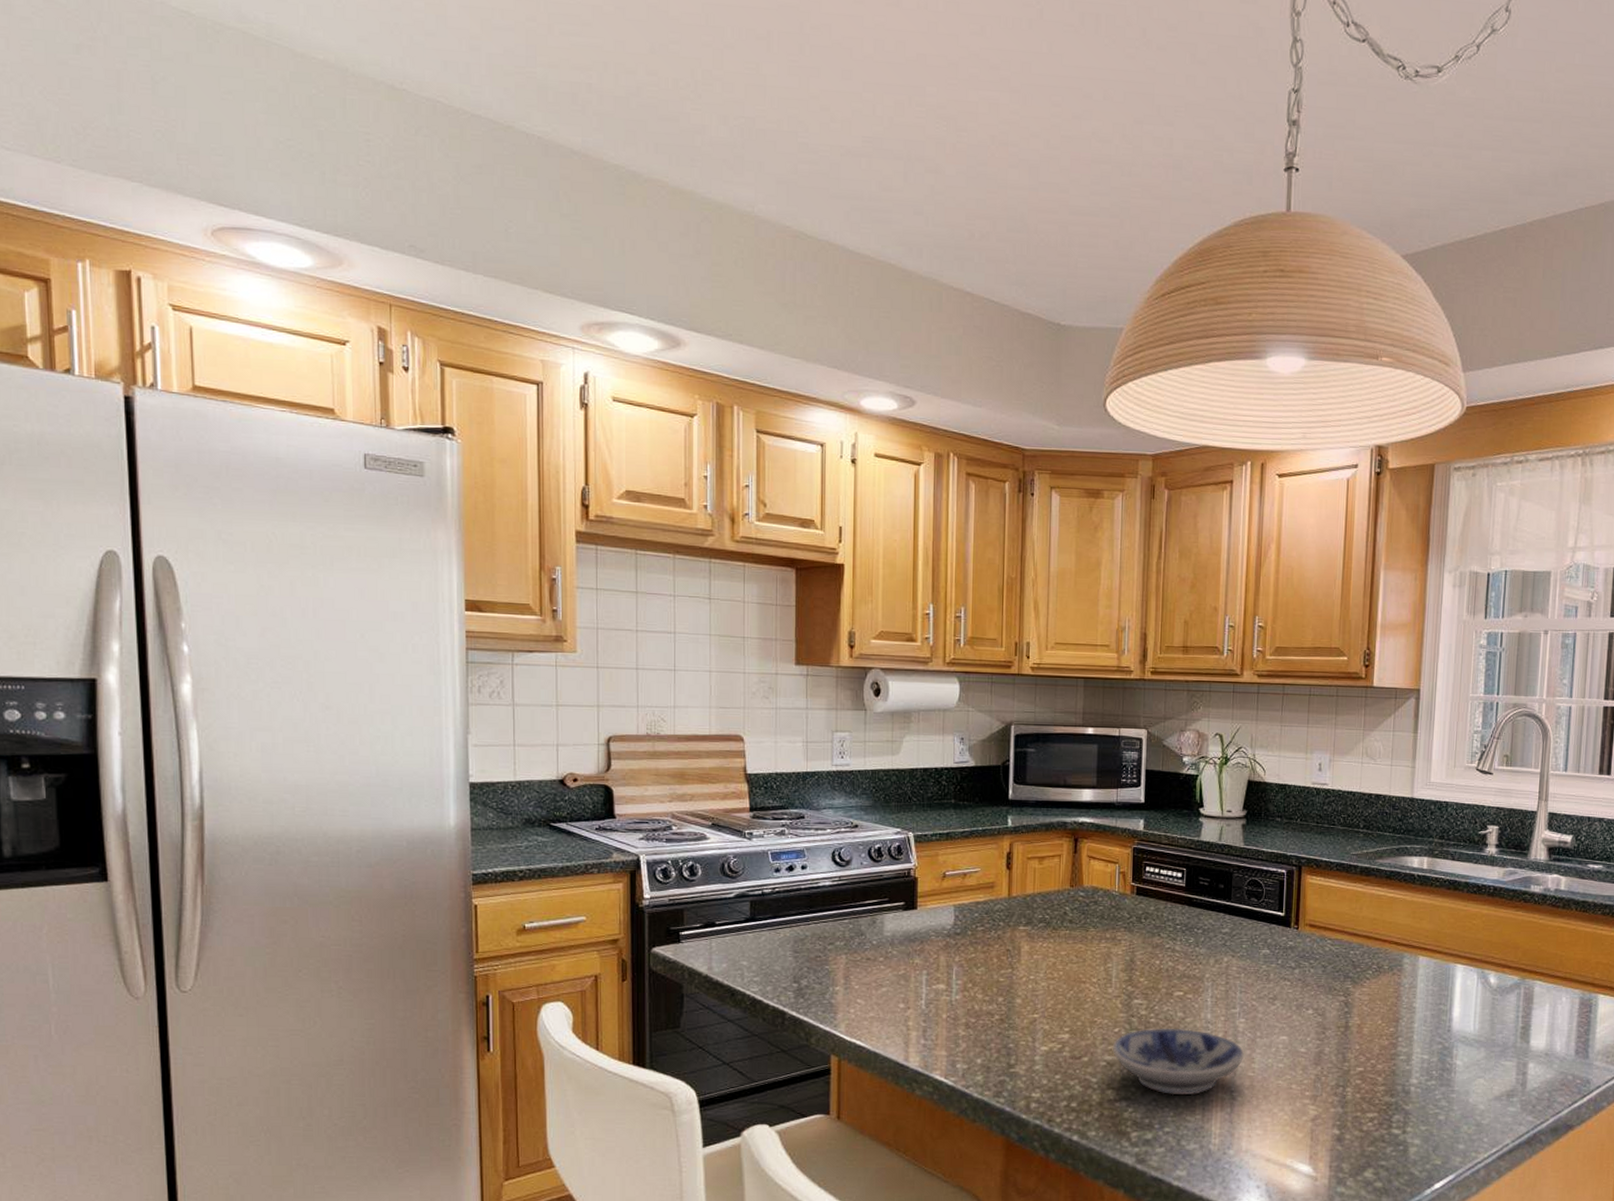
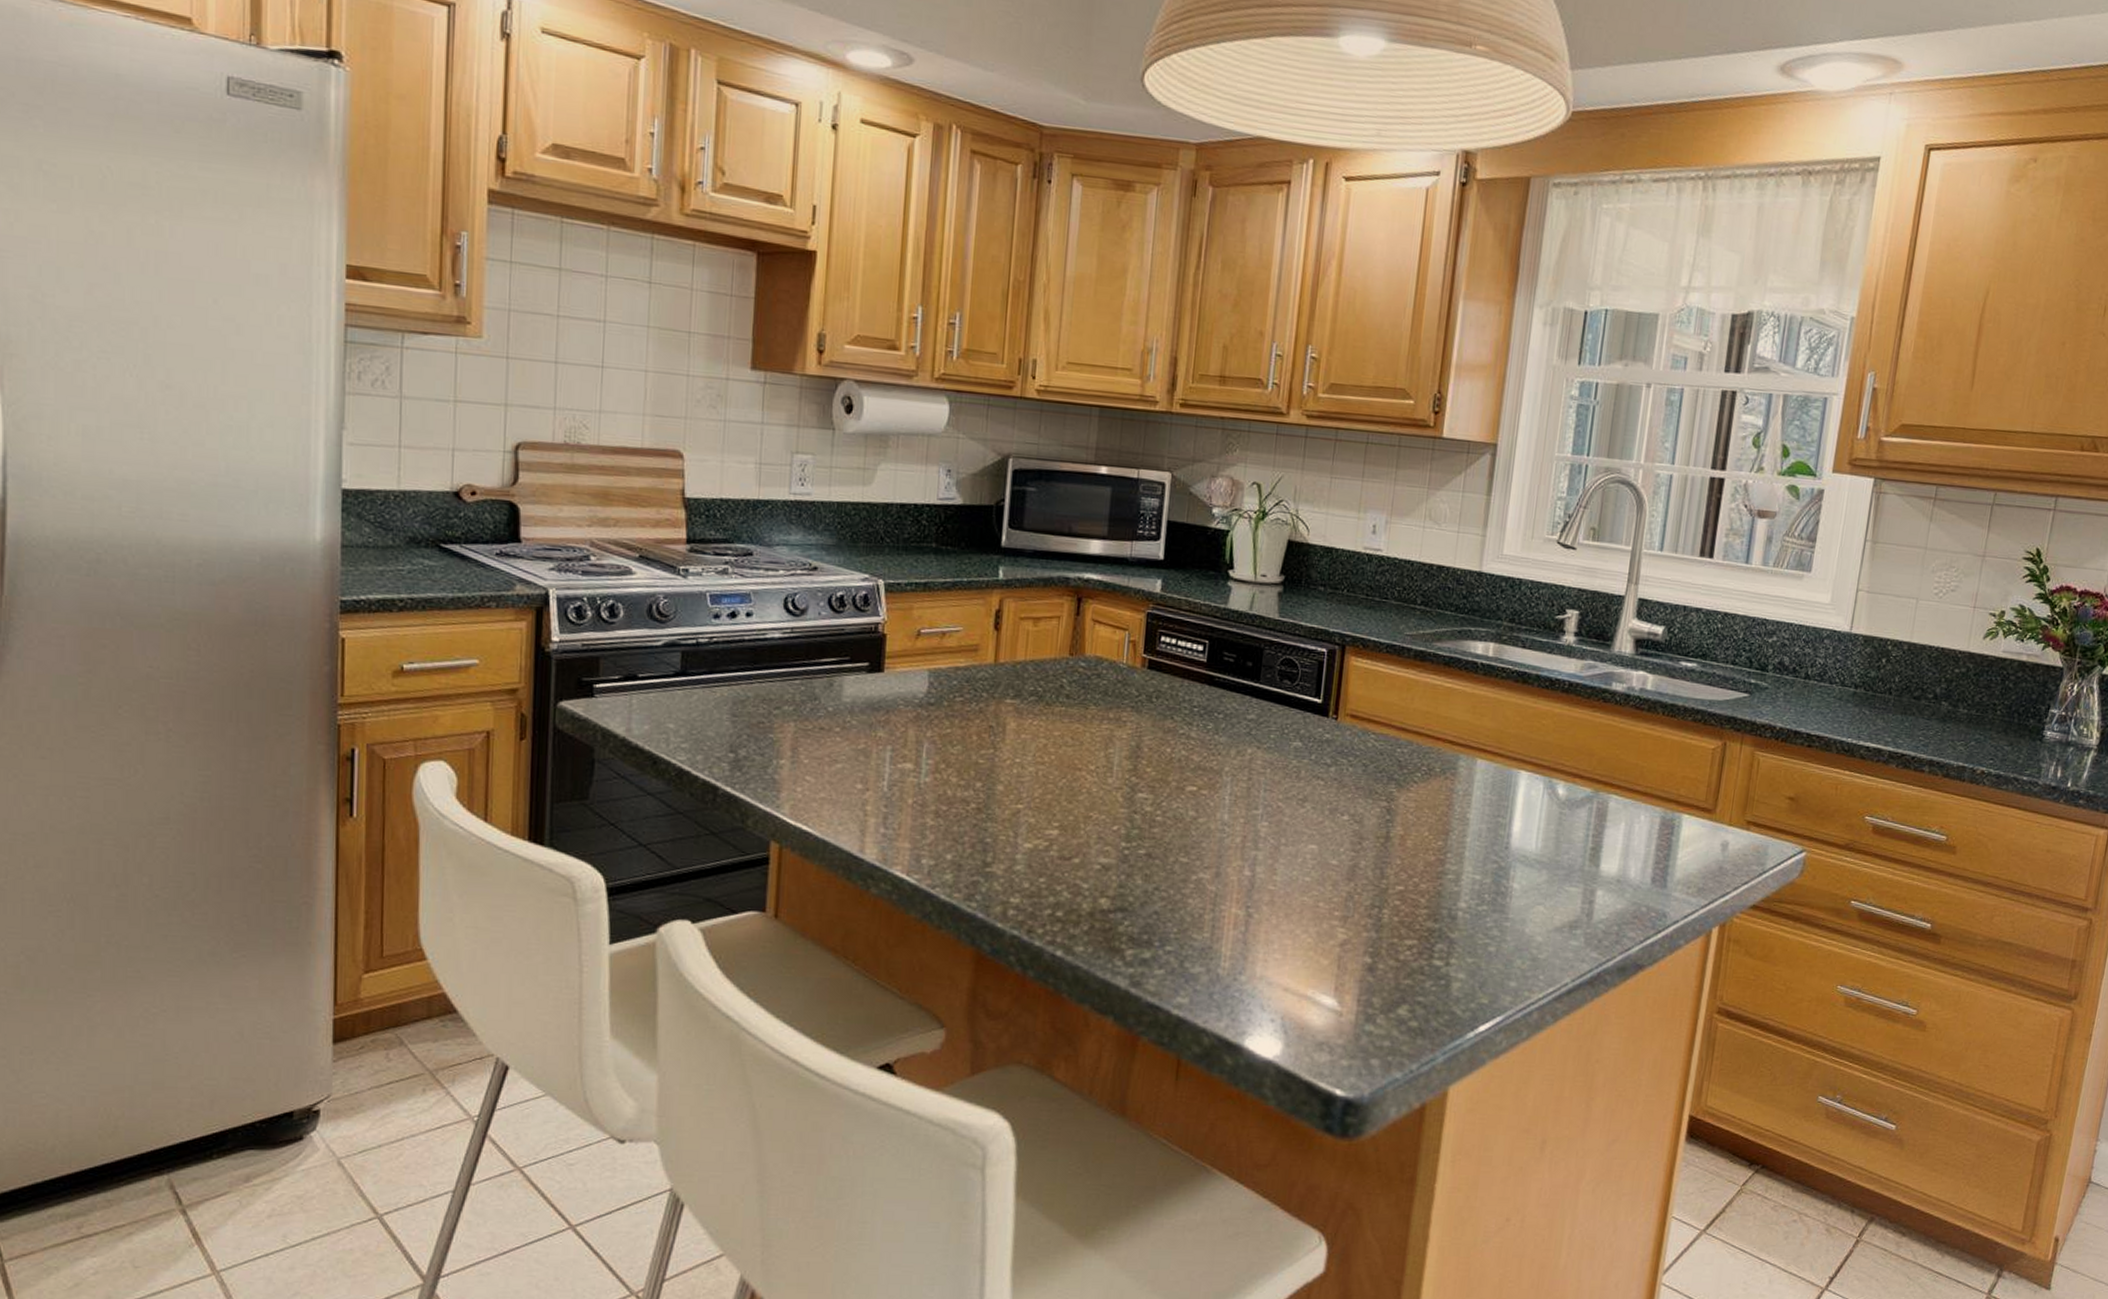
bowl: present [1112,1028,1244,1096] -> none [1109,828,1265,910]

